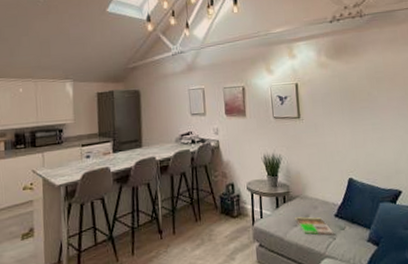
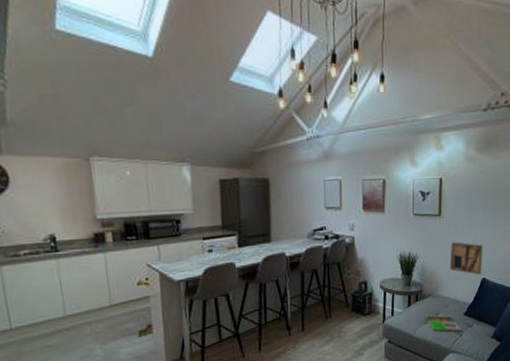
wall art: none [313,142,347,175] -> present [449,242,483,275]

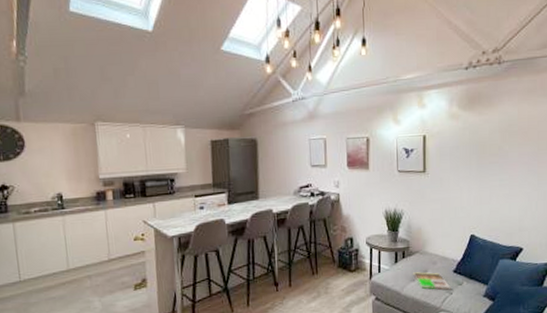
wall art: present [449,242,483,275] -> none [436,198,470,231]

